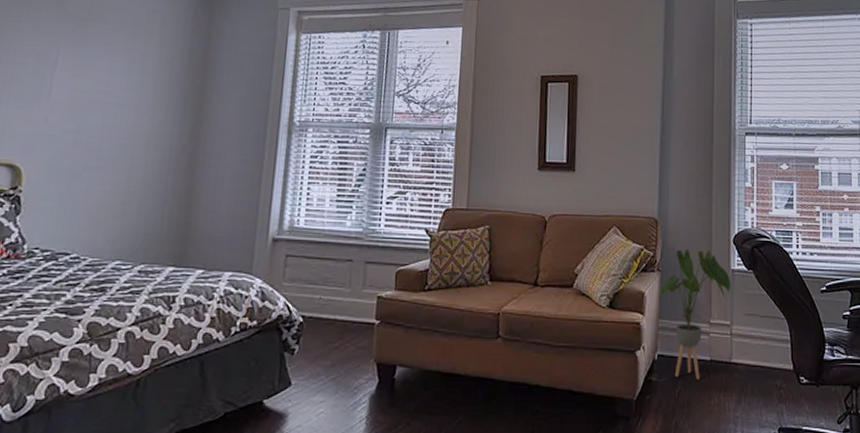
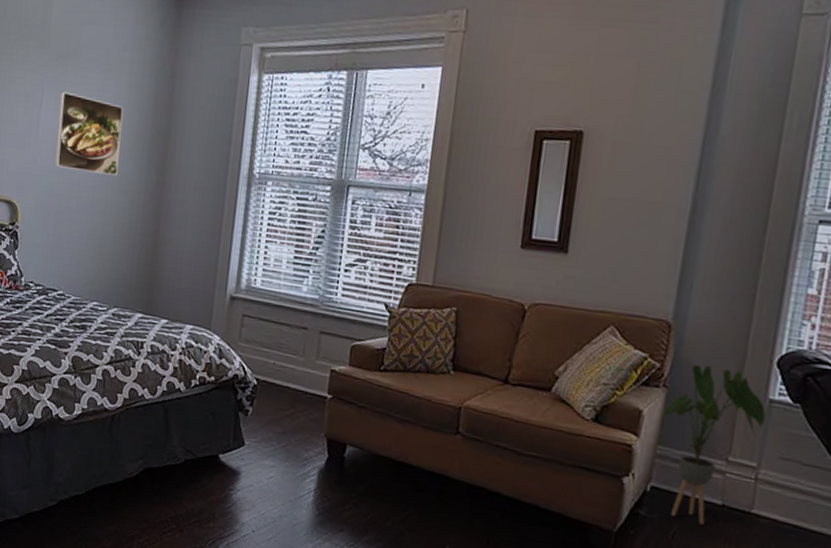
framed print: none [69,52,154,132] -> present [54,91,124,177]

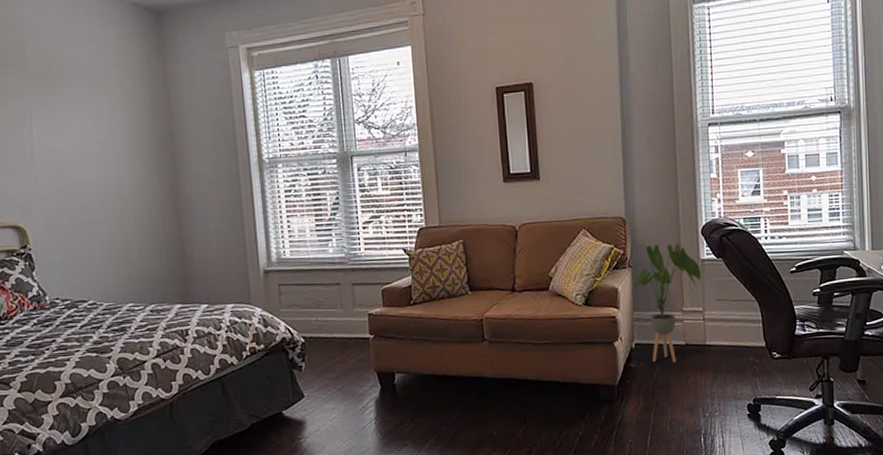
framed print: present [54,91,124,177] -> none [50,112,128,185]

